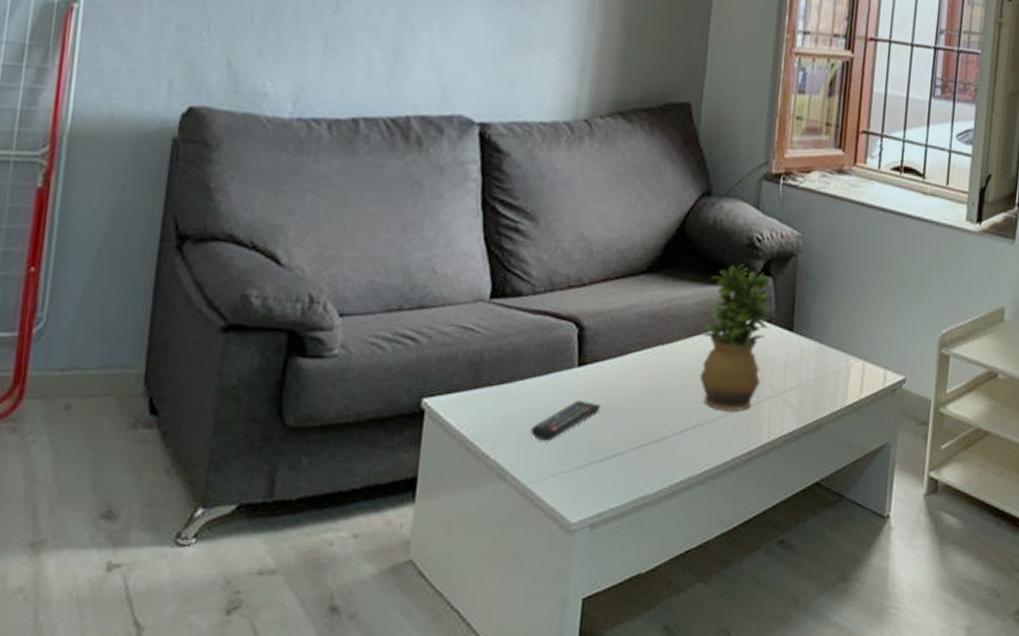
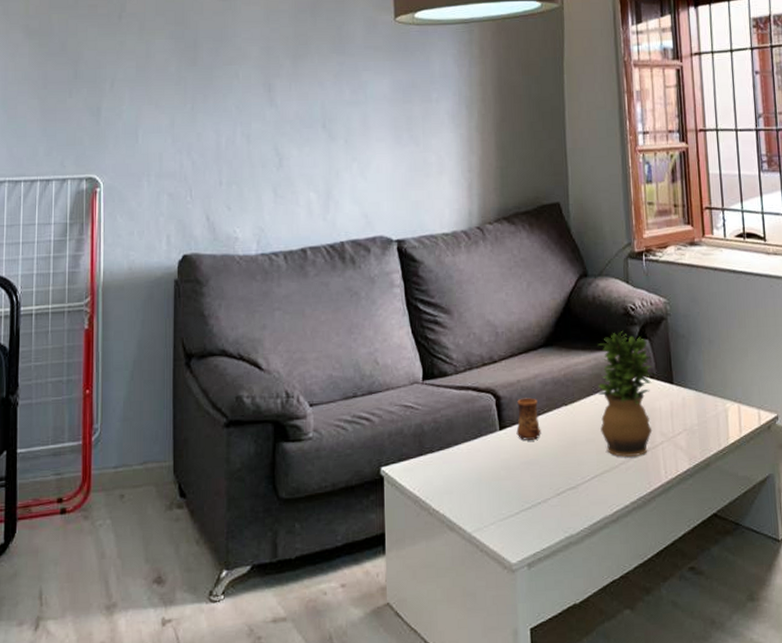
remote control: present [530,400,601,441] -> none [469,458,522,495]
cup: none [598,331,629,381] -> present [516,398,541,440]

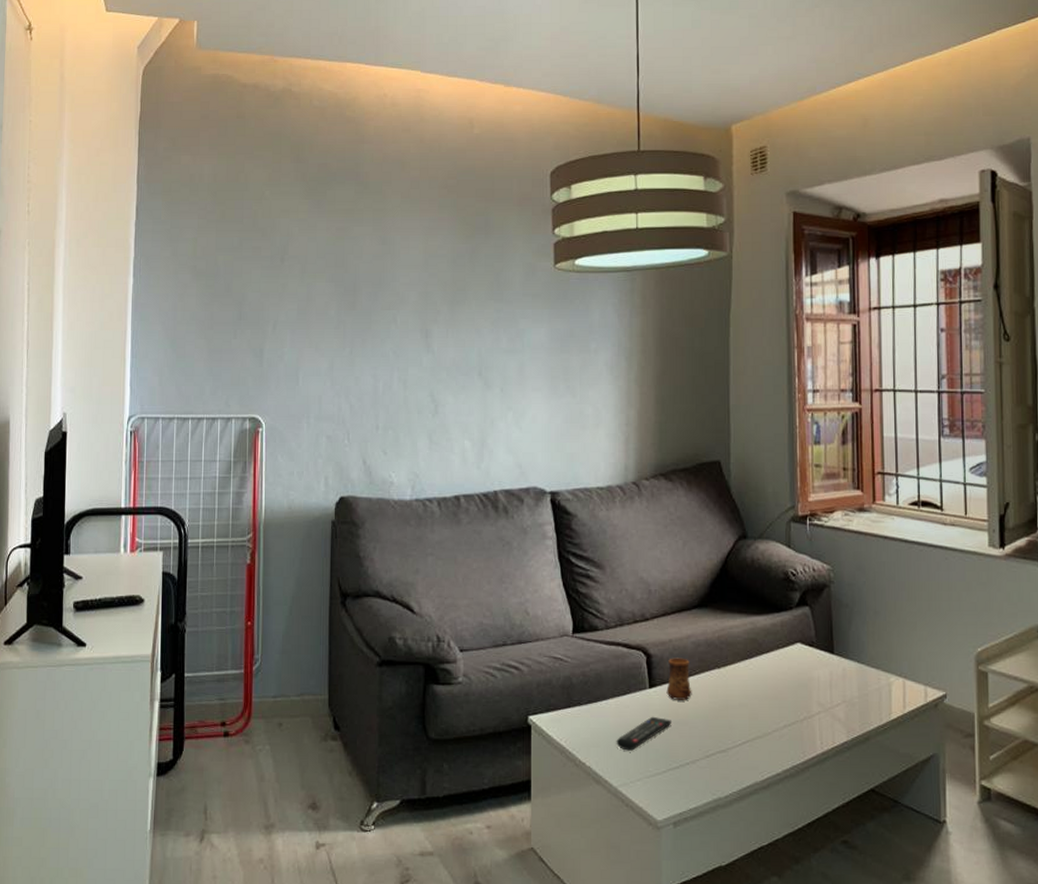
remote control: none [469,458,522,495] -> present [616,716,671,751]
potted plant: present [597,330,655,458] -> none [753,595,815,725]

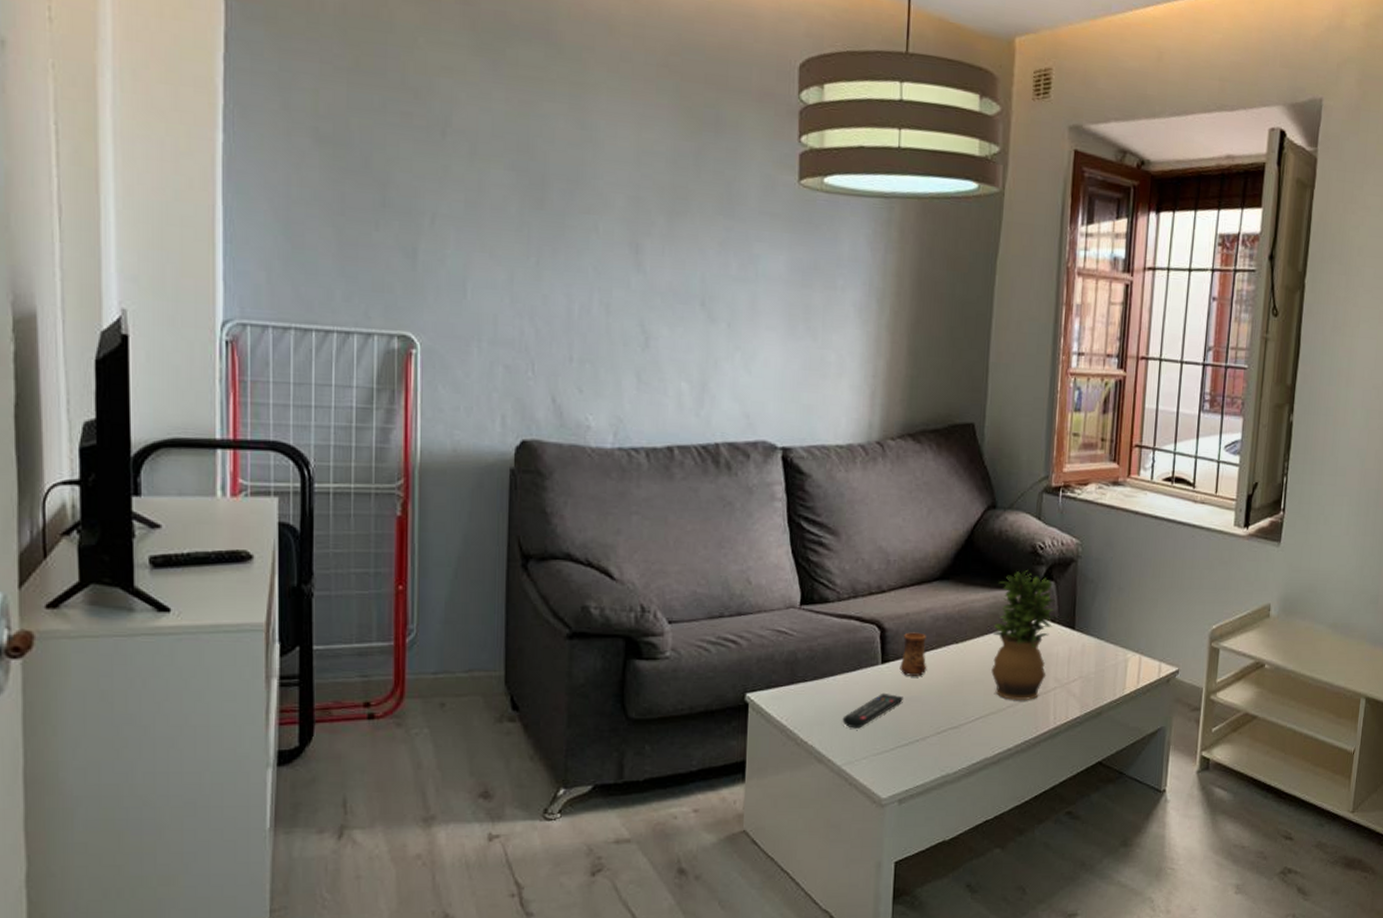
potted plant: none [753,595,815,725] -> present [991,569,1057,701]

